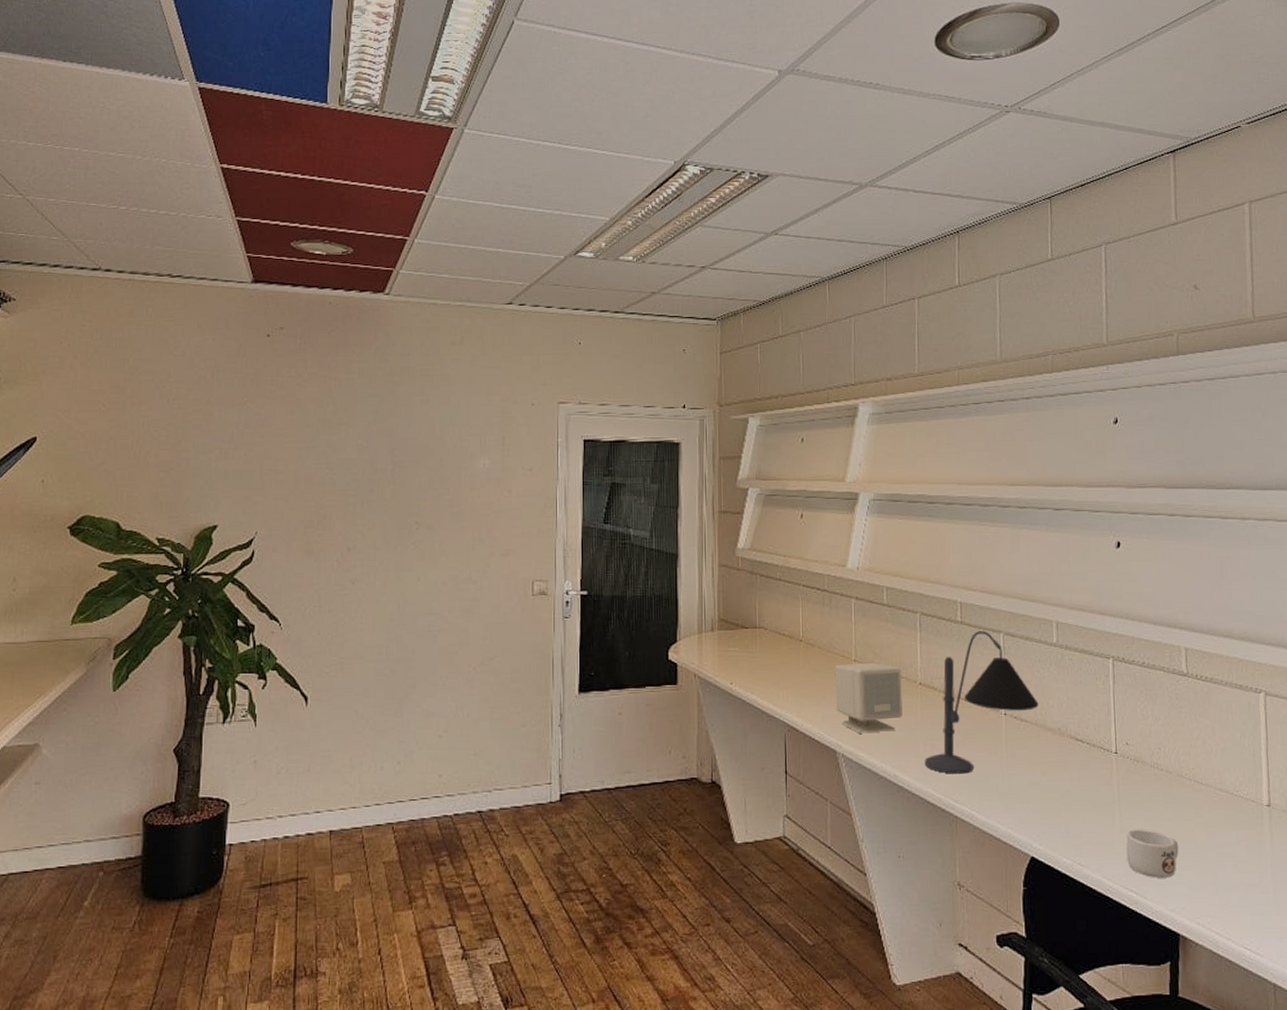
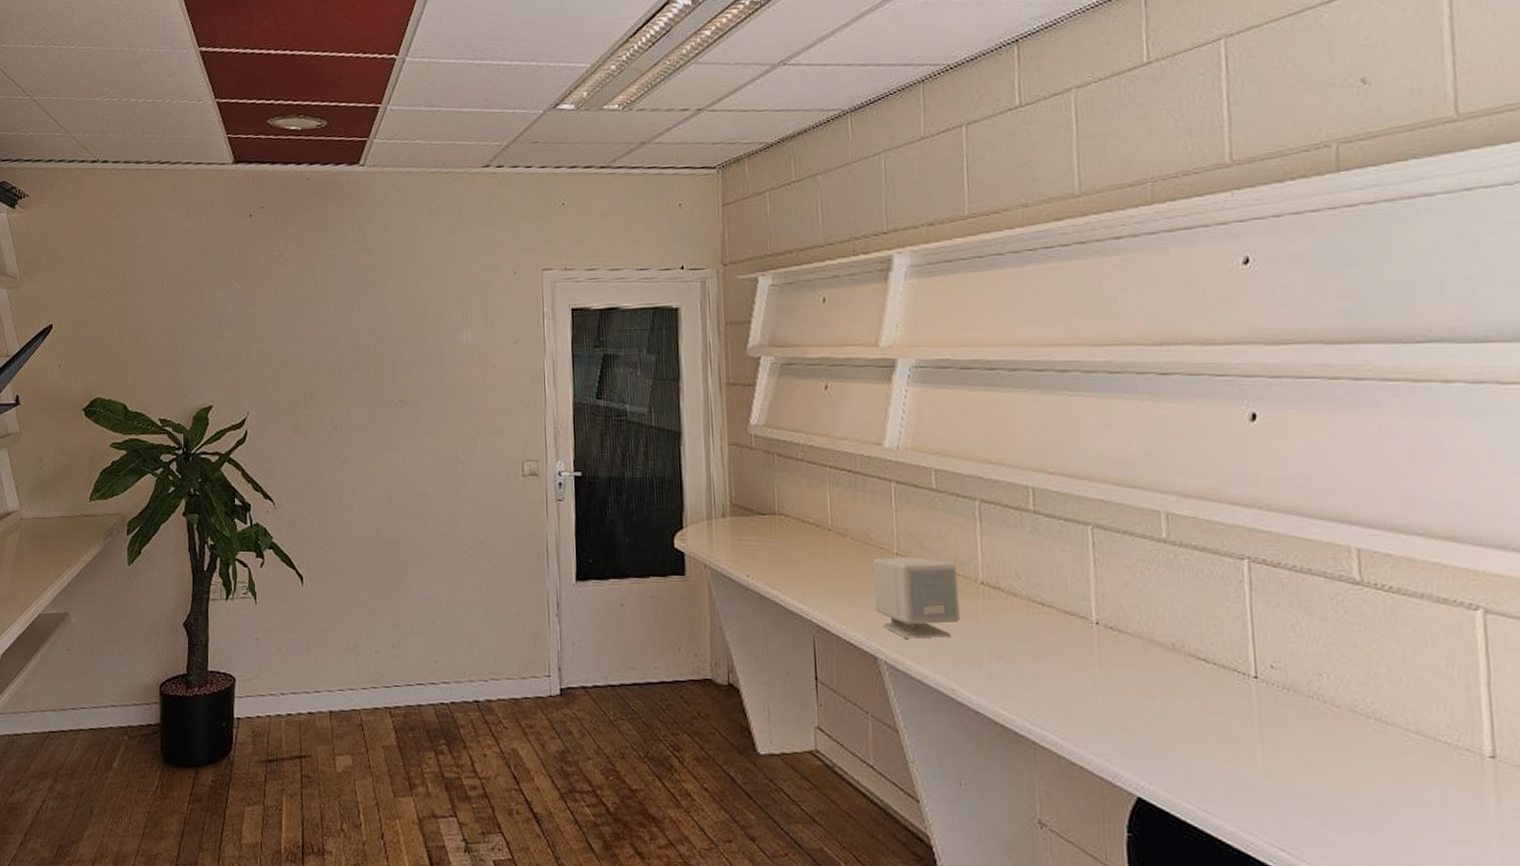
desk lamp: present [924,630,1039,774] -> none [990,522,1144,692]
mug: present [1126,829,1179,878] -> none [1273,774,1353,839]

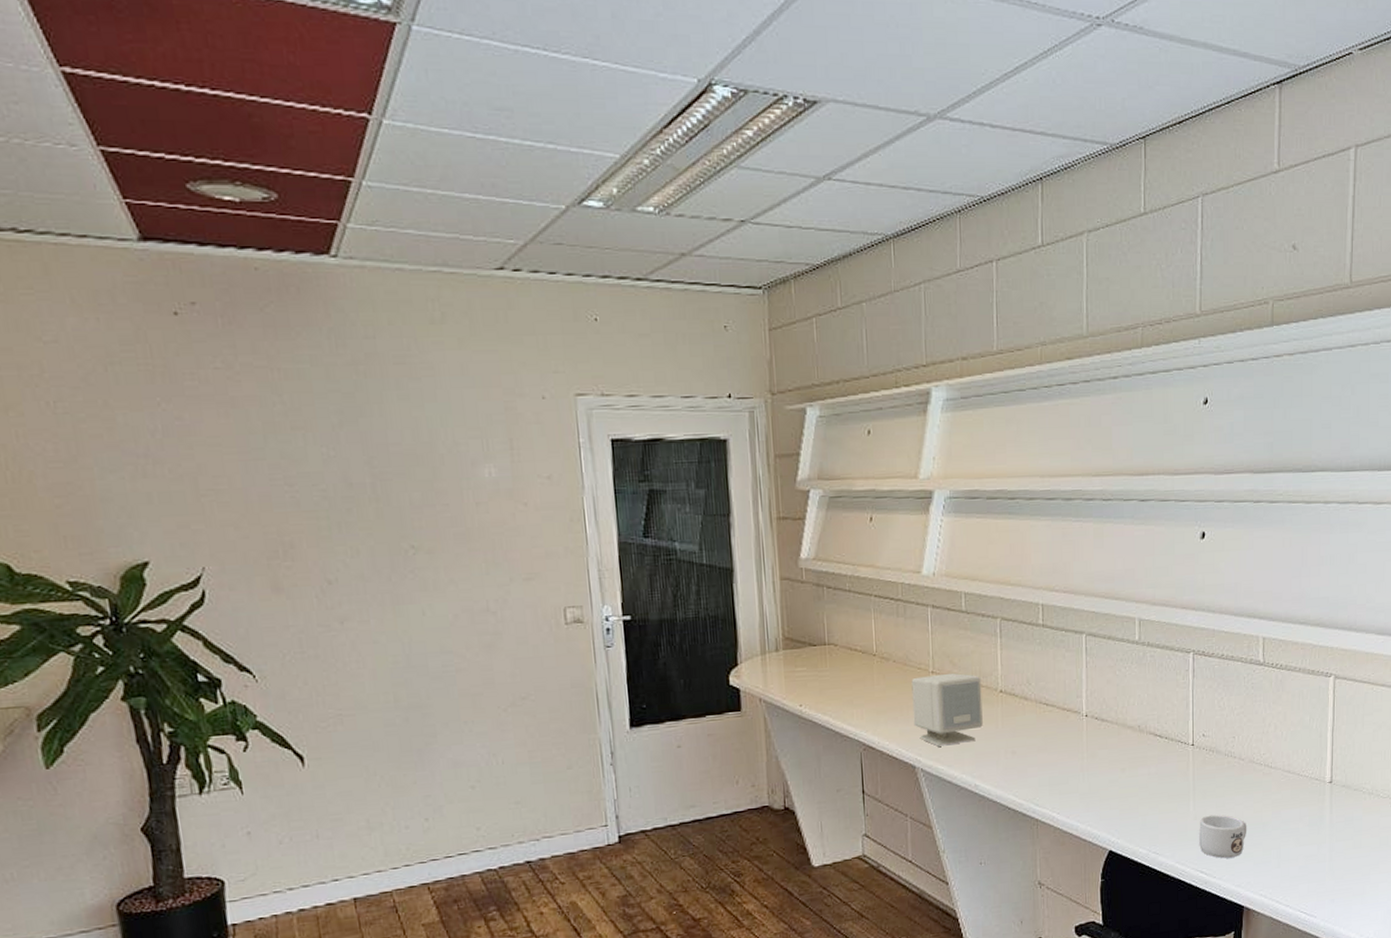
mug: none [1273,774,1353,839] -> present [1199,814,1247,859]

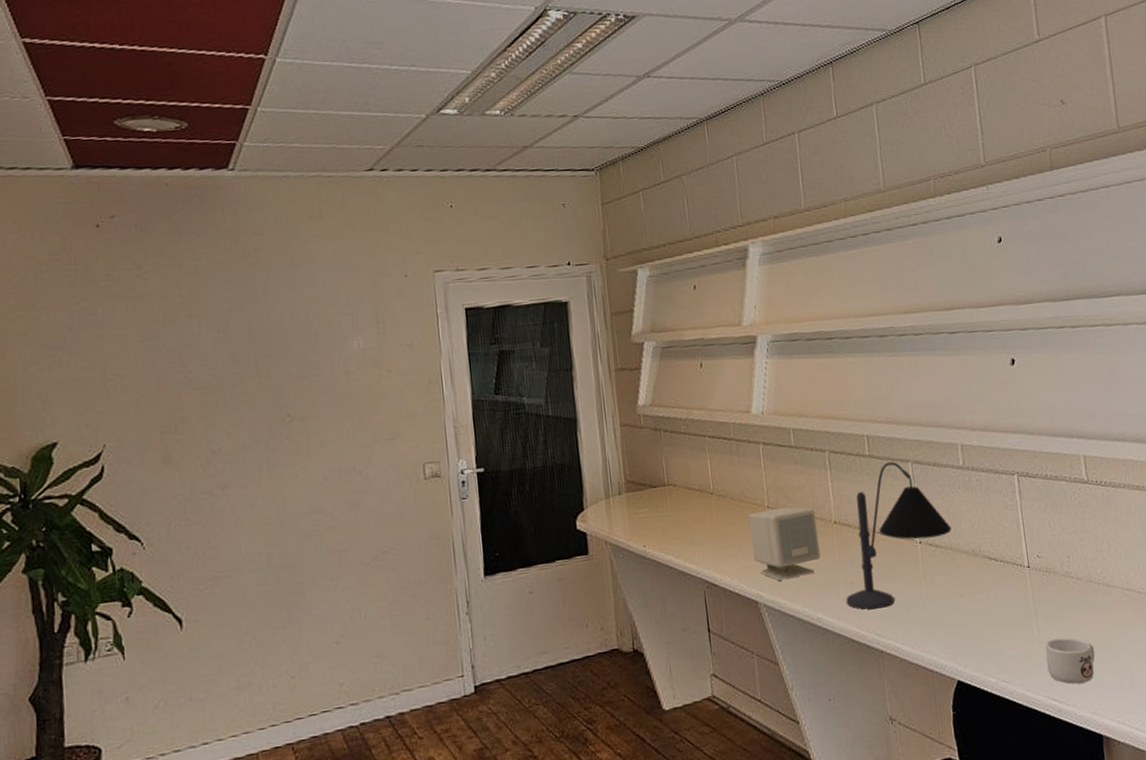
desk lamp: none [1005,632,1120,779] -> present [846,461,952,610]

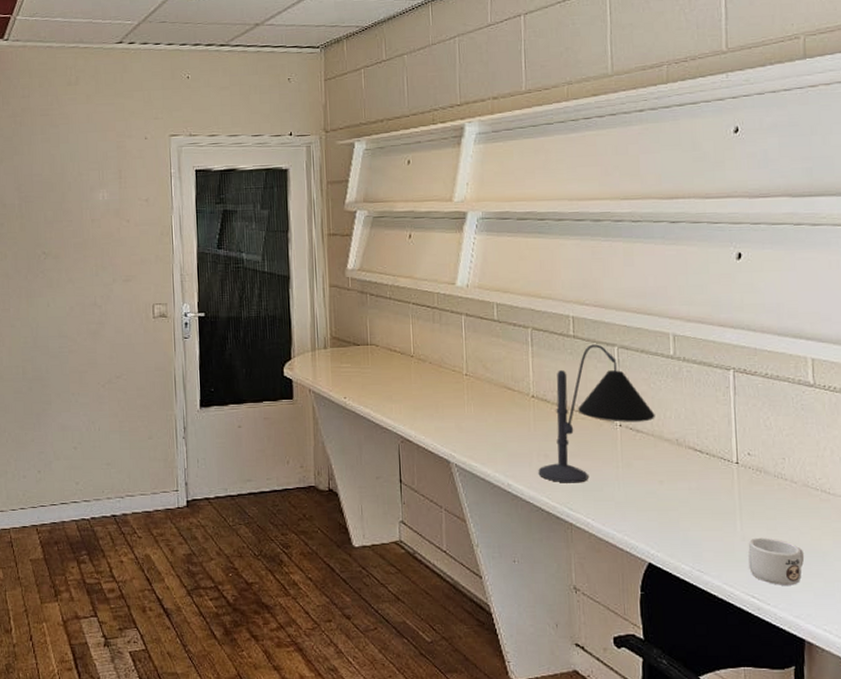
speaker: present [748,507,821,581] -> none [446,376,515,444]

